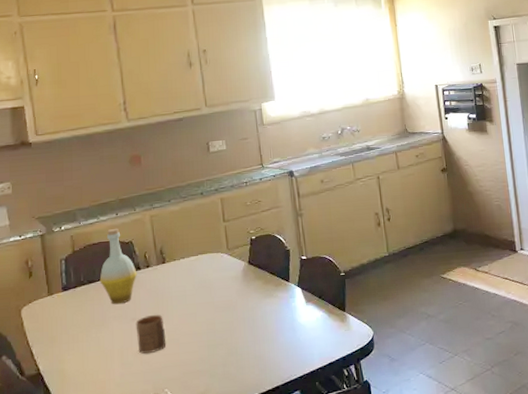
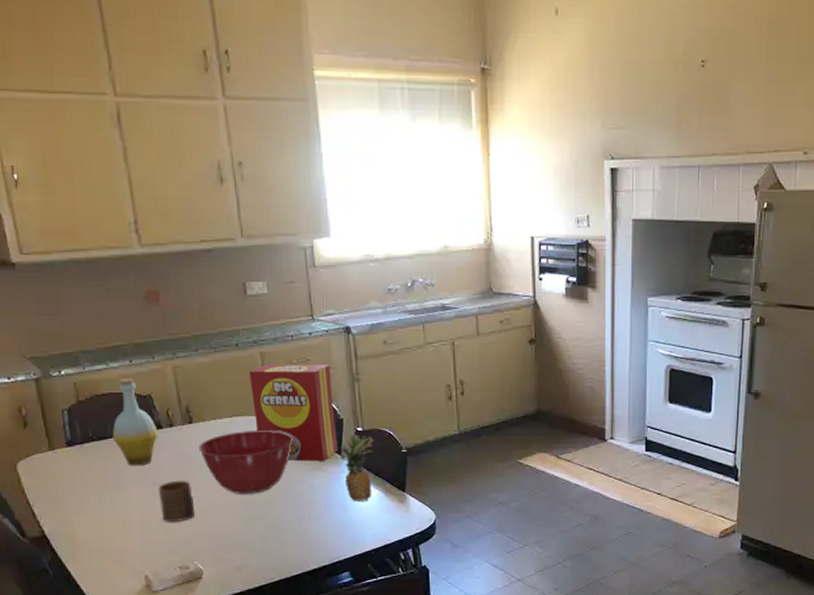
mixing bowl: none [170,264,248,324] -> present [198,430,293,494]
cereal box: none [211,204,286,290] -> present [248,364,338,462]
fruit: none [286,262,317,324] -> present [338,433,375,503]

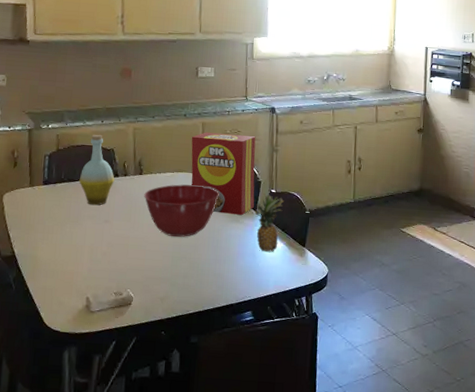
cup: present [158,480,195,523] -> none [107,220,135,255]

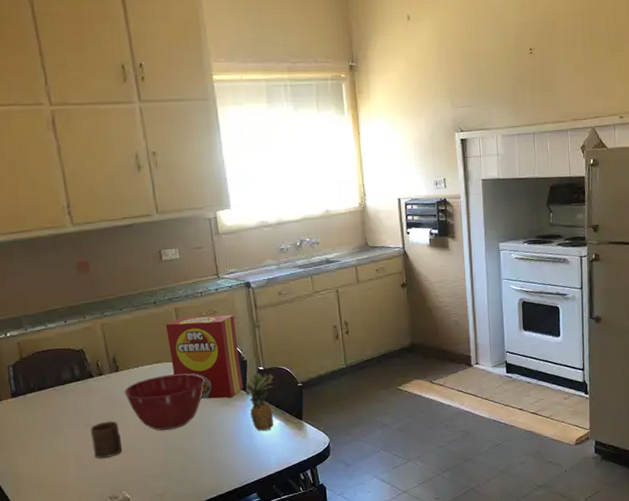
bottle: present [79,135,115,206] -> none [50,336,90,411]
cup: none [107,220,135,255] -> present [90,421,123,459]

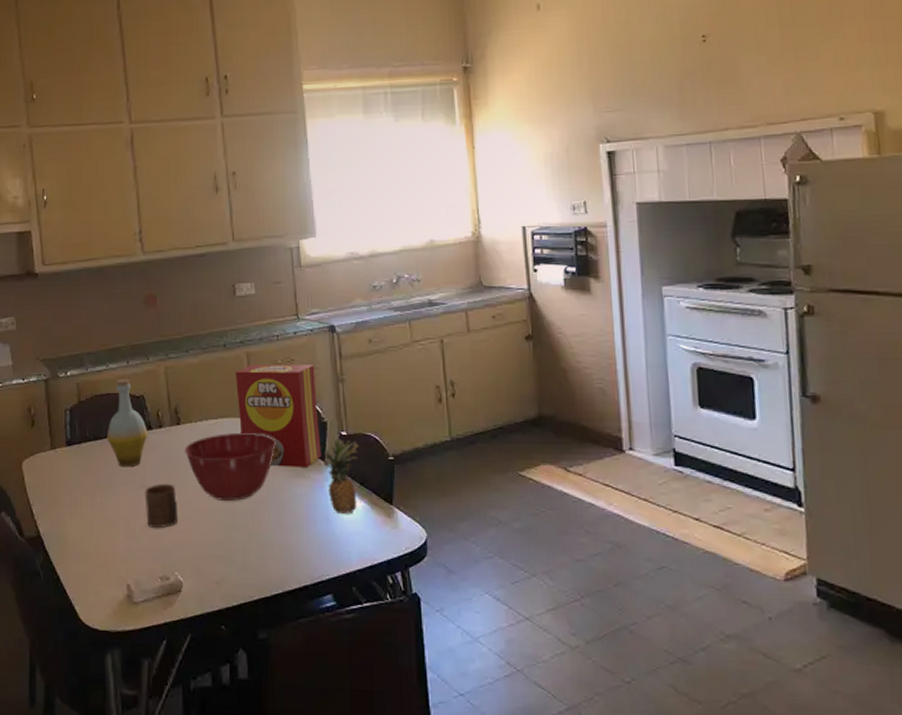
bottle: none [50,336,90,411] -> present [106,379,148,468]

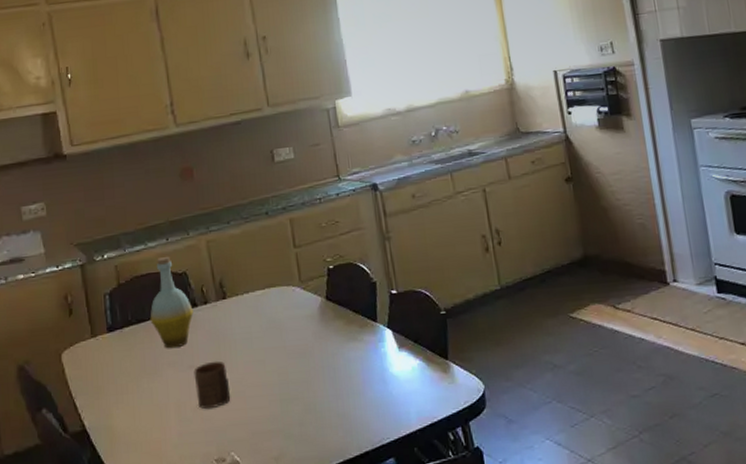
mixing bowl: present [184,433,276,501] -> none [232,300,326,373]
cereal box: present [235,364,321,467] -> none [279,225,373,332]
fruit: present [321,437,360,515] -> none [373,297,413,375]

